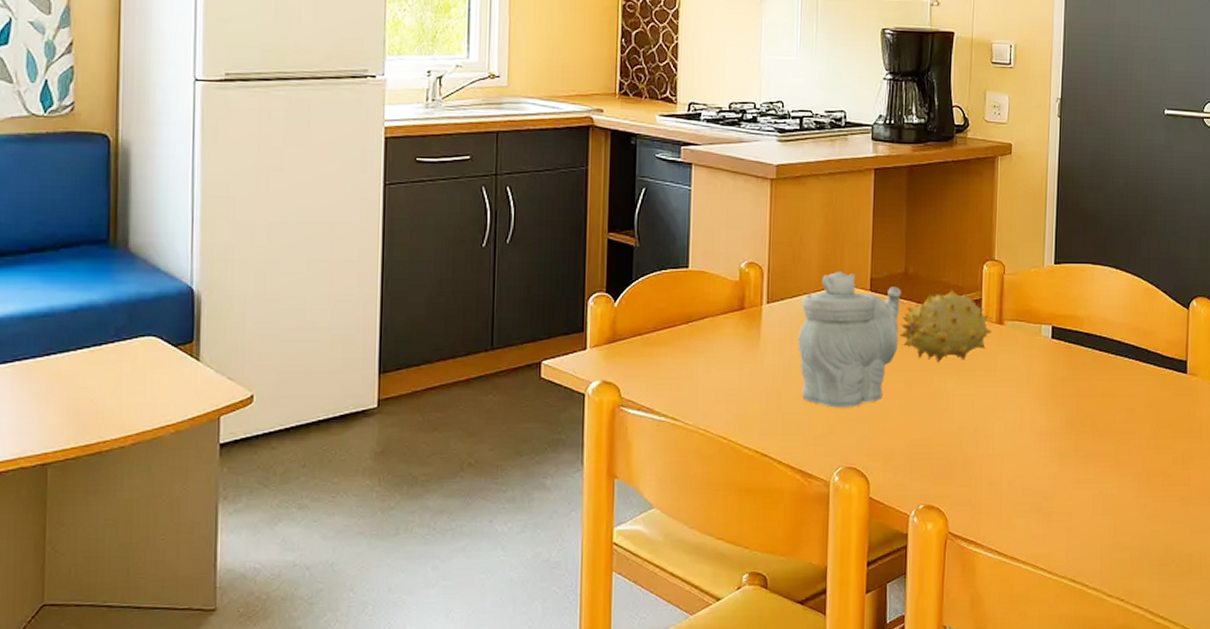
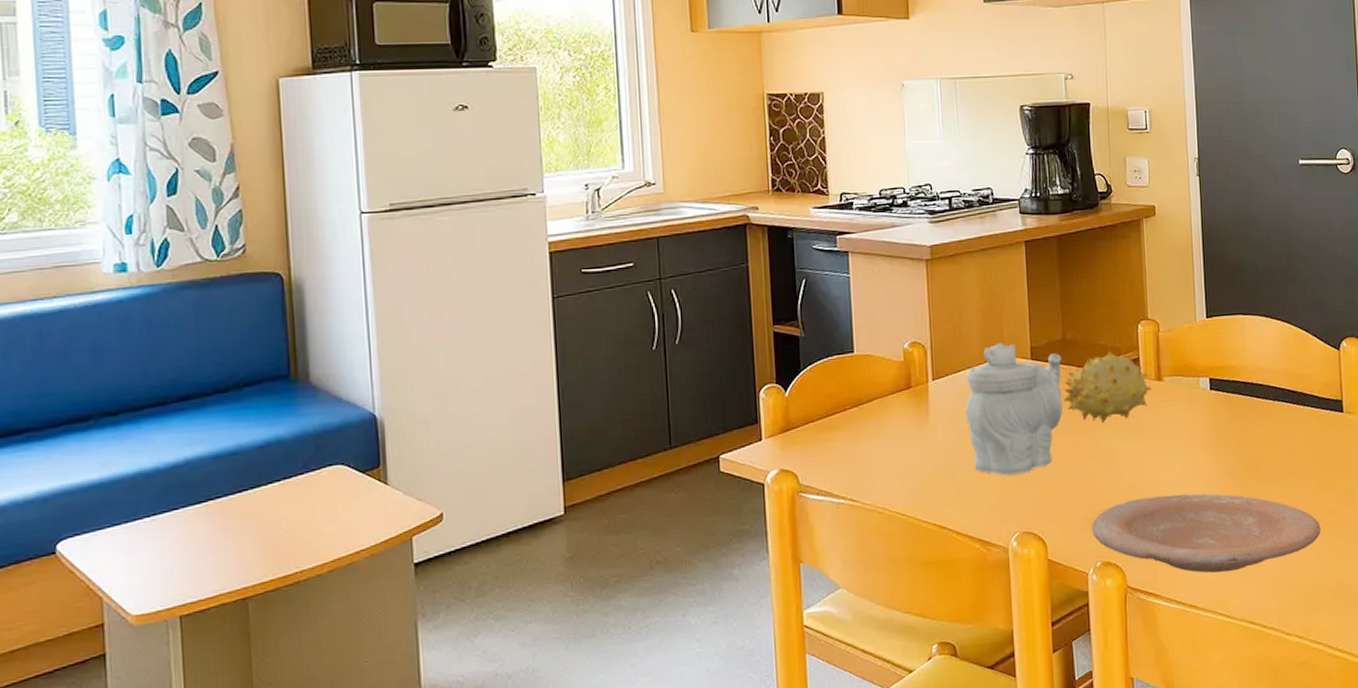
plate: none [917,442,1153,527] -> present [1092,493,1321,573]

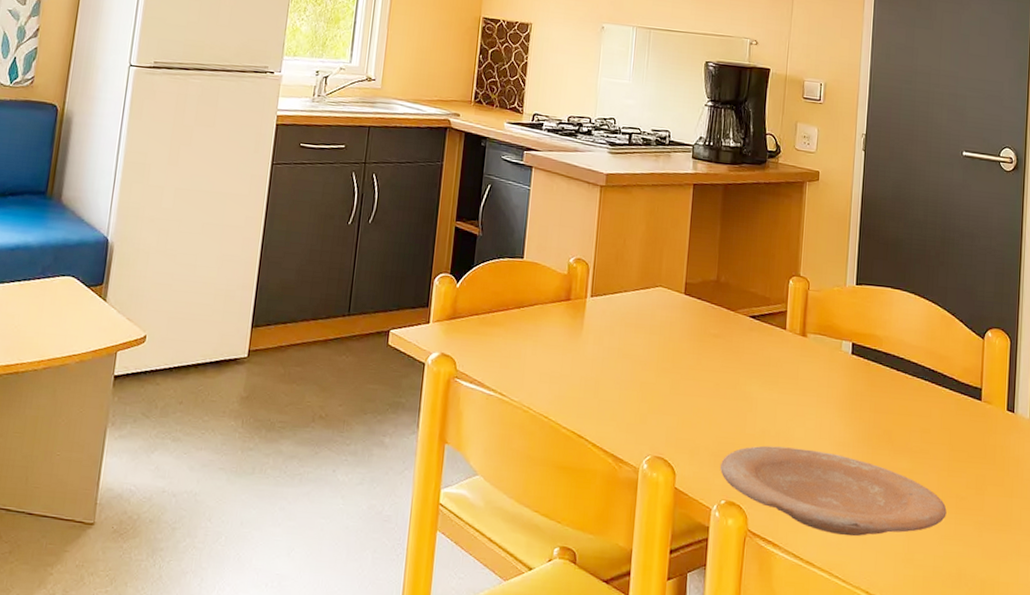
teapot: present [965,342,1063,476] -> none [616,273,713,401]
fruit: present [1063,350,1153,424] -> none [710,299,796,367]

